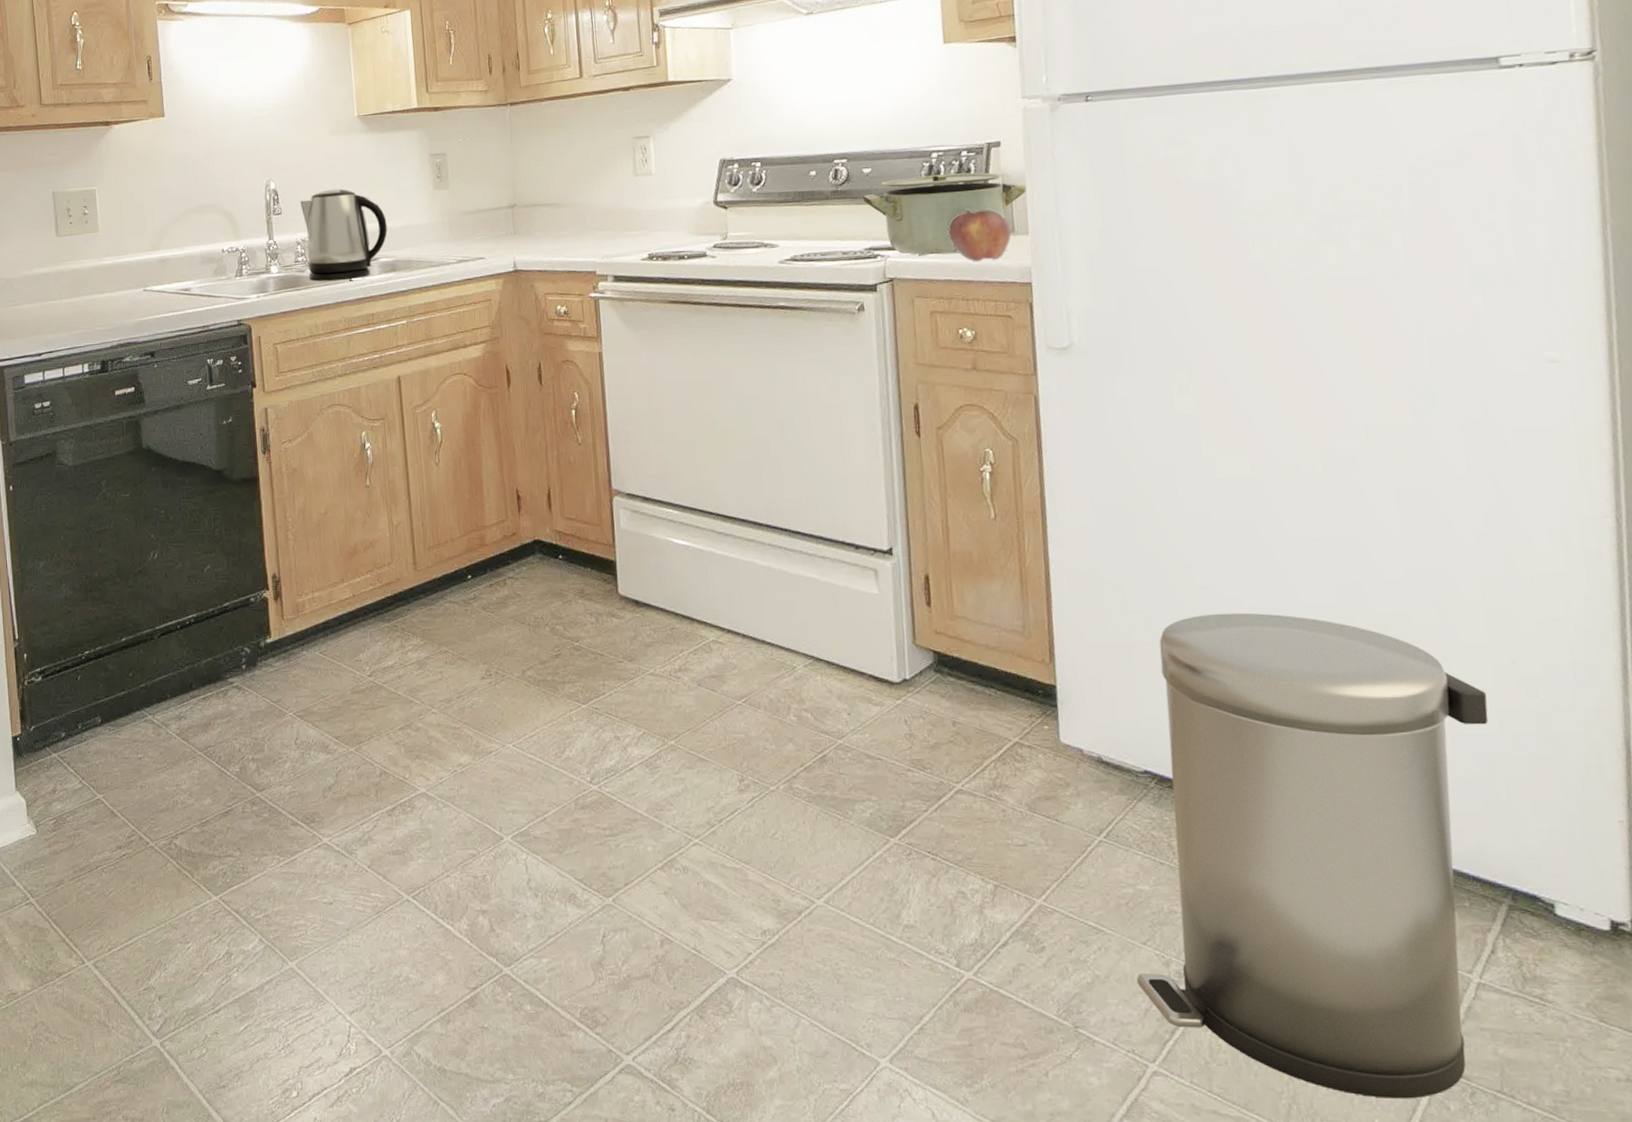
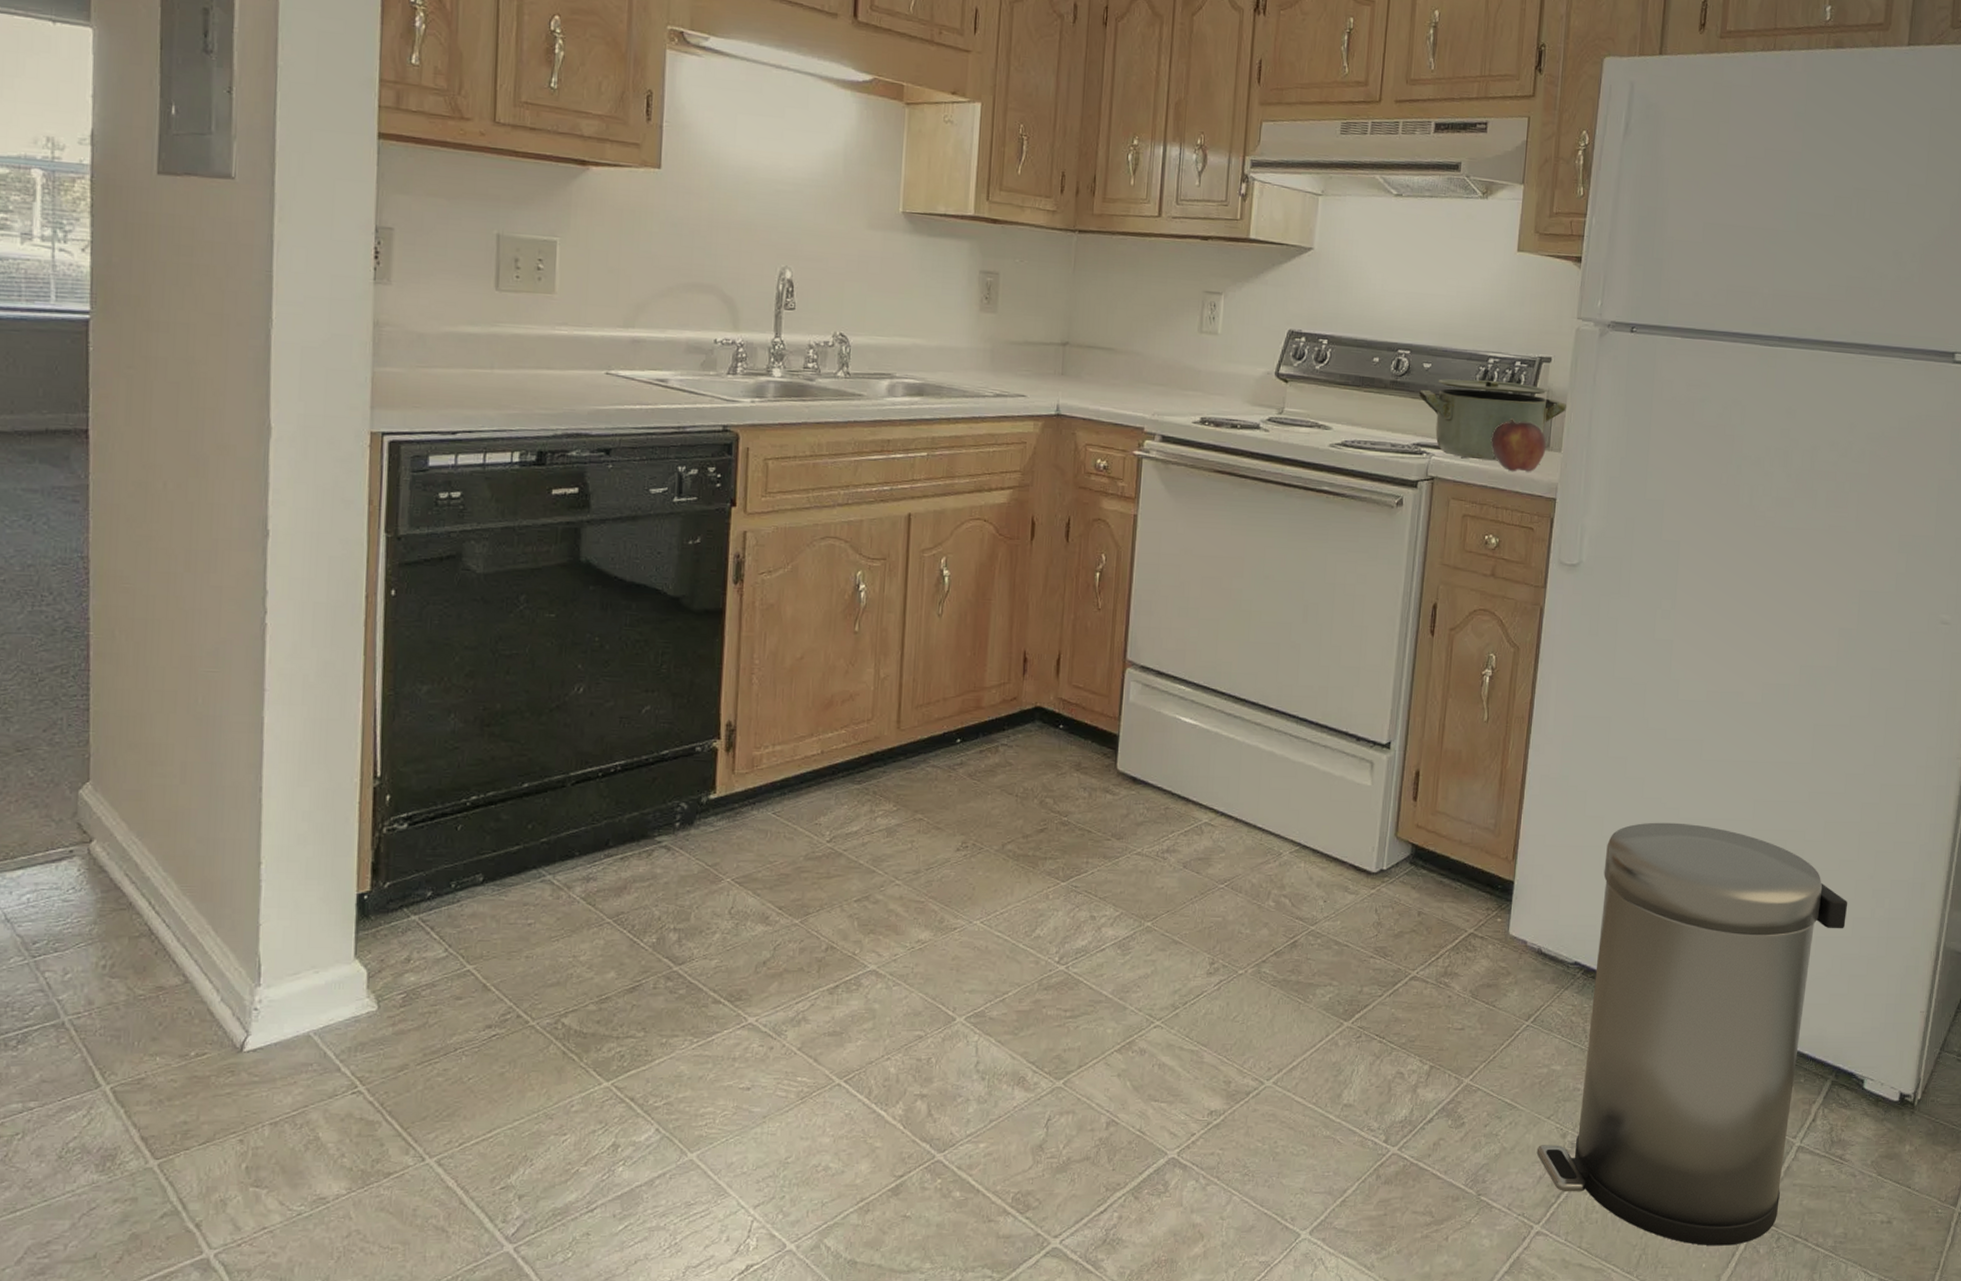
kettle: present [300,188,388,282] -> none [818,290,920,398]

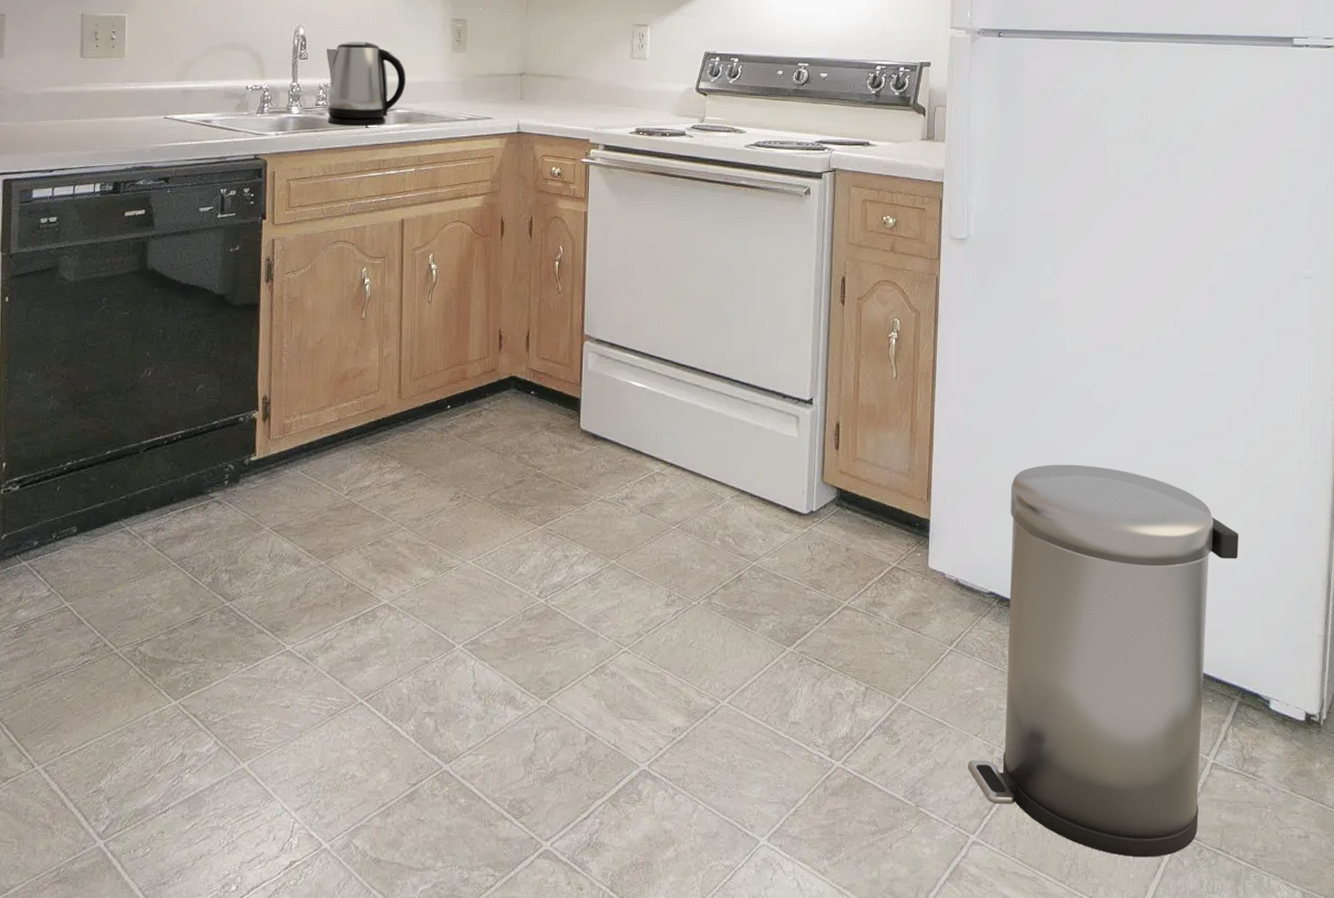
kettle: none [818,290,920,398] -> present [326,41,406,127]
saucepan: present [1419,379,1566,461] -> none [819,84,946,152]
fruit: present [1490,418,1547,472] -> none [883,116,932,161]

